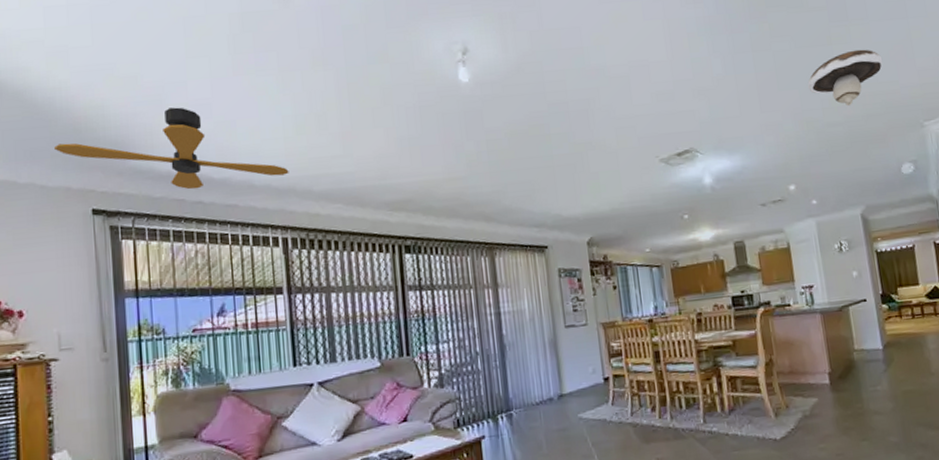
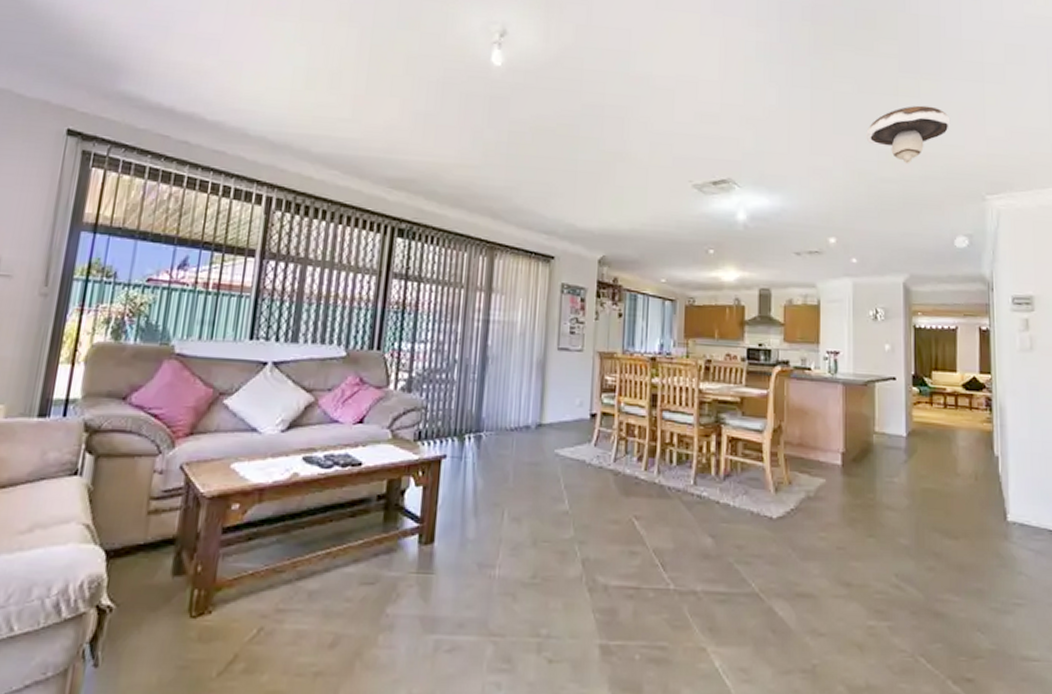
ceiling fan: present [54,107,289,190] -> none [42,36,289,130]

